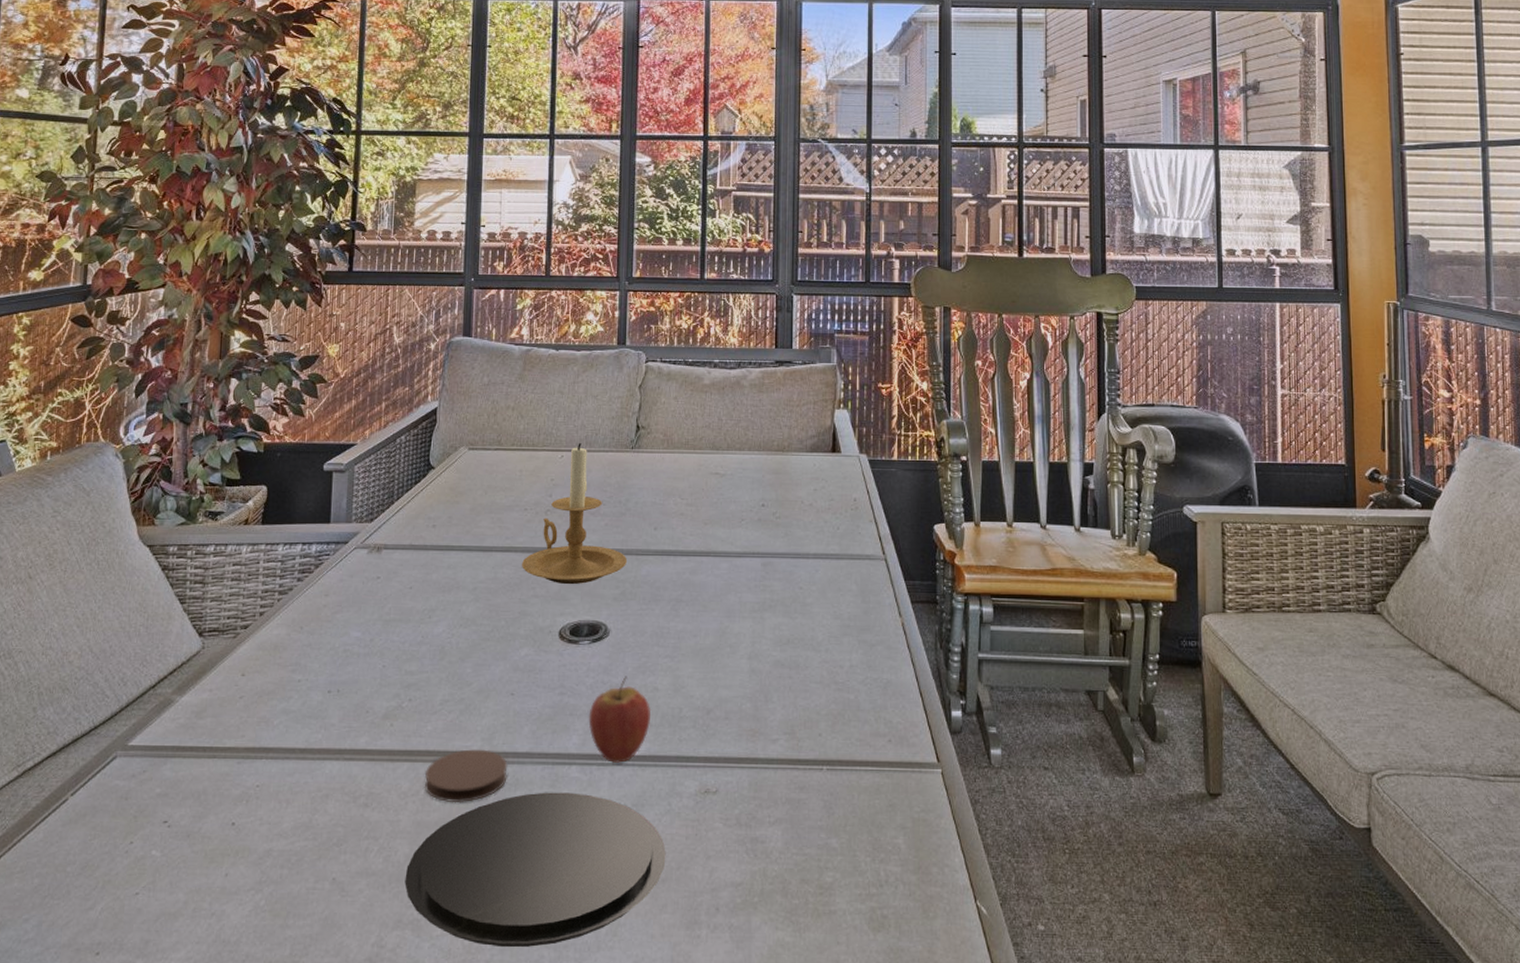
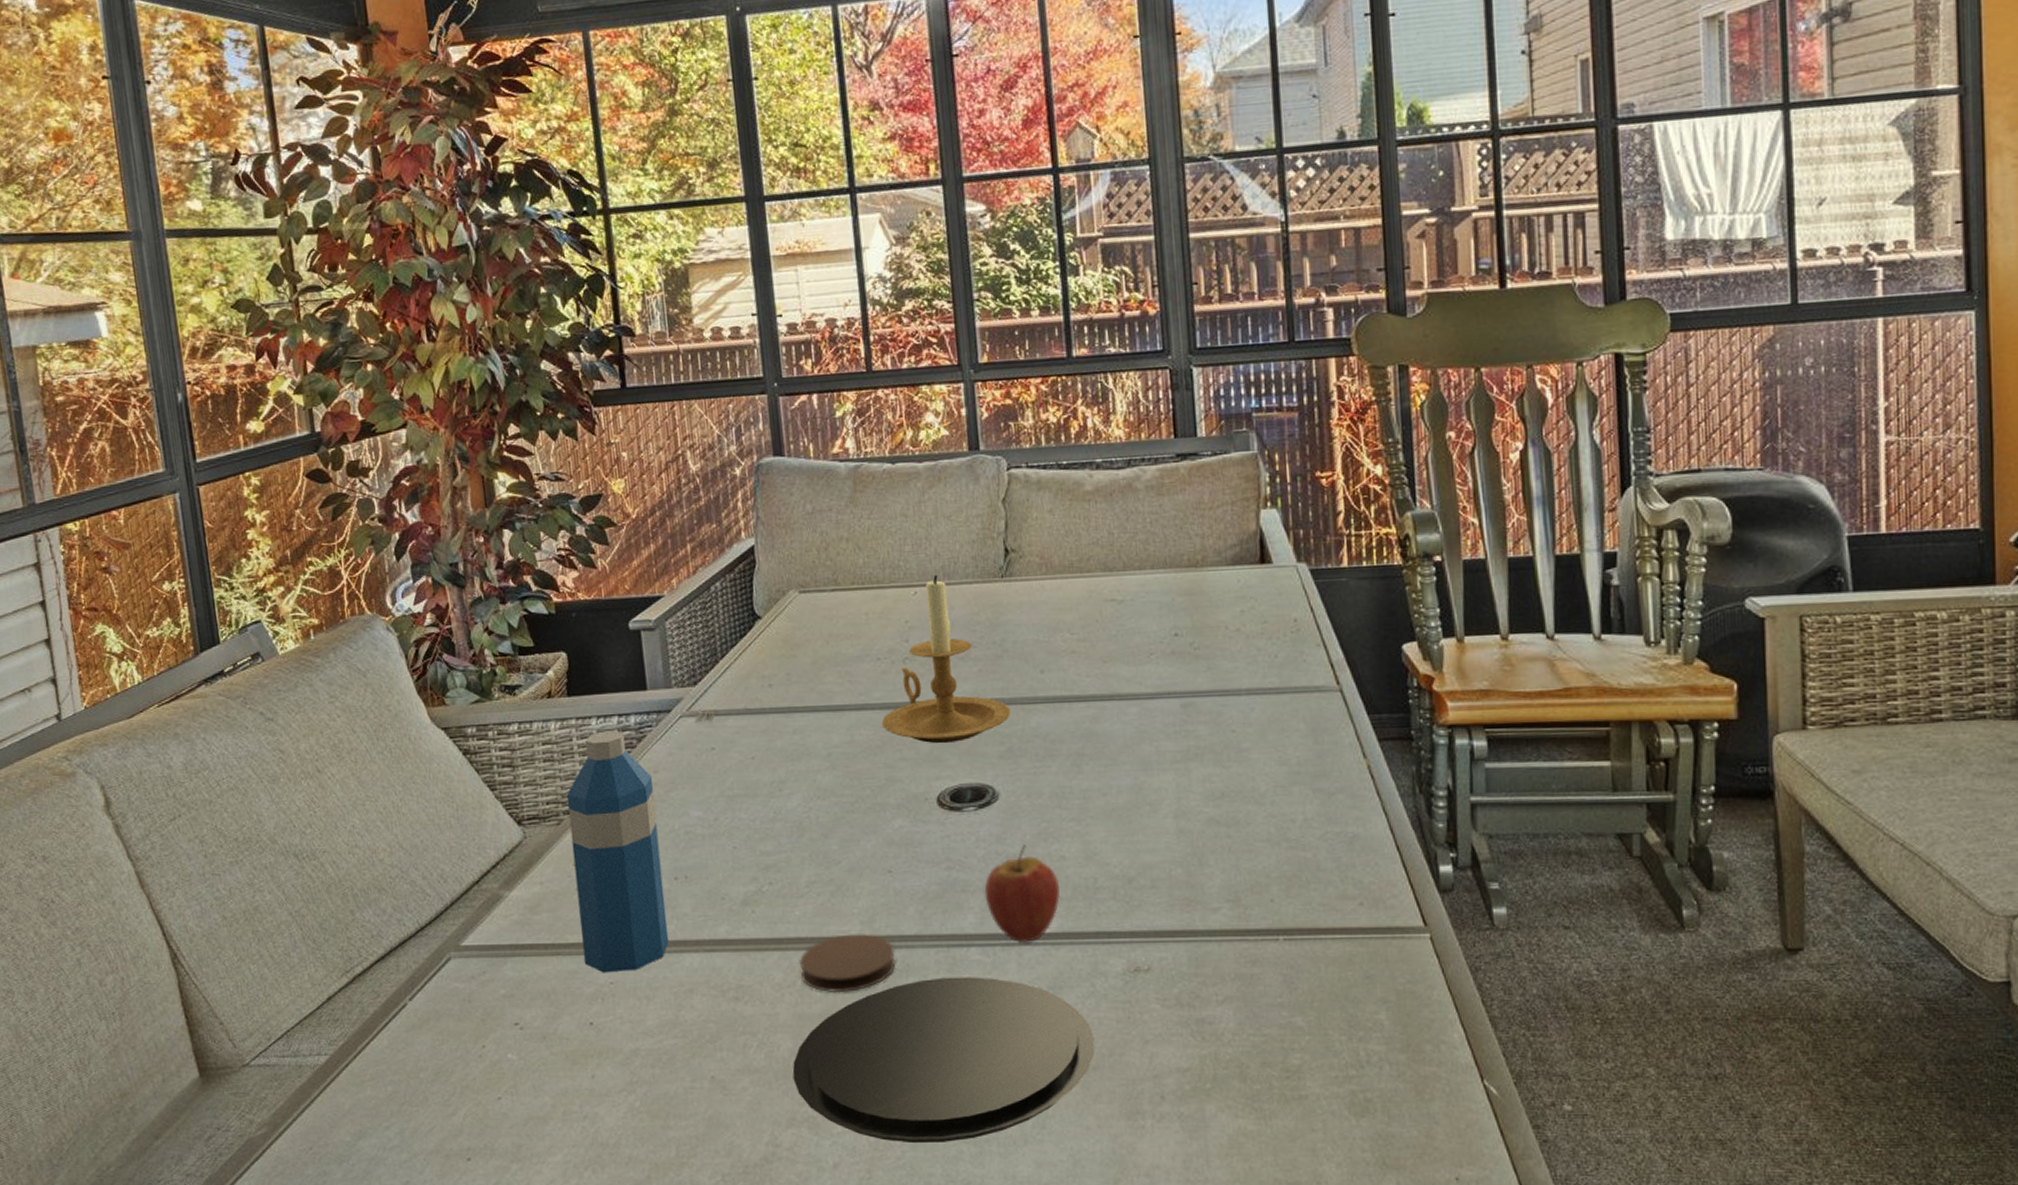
water bottle: none [236,556,322,777] -> present [566,730,669,973]

